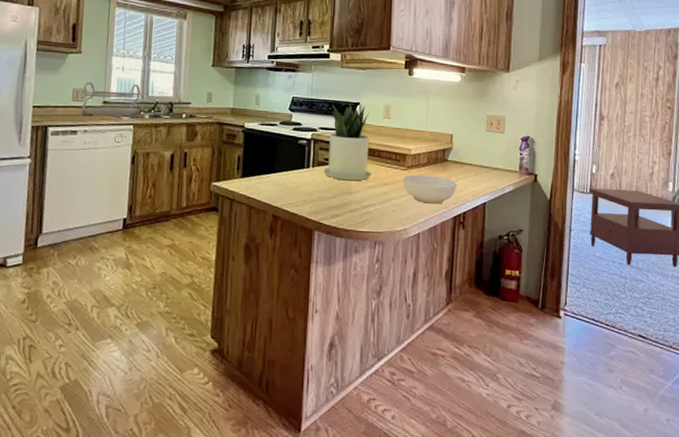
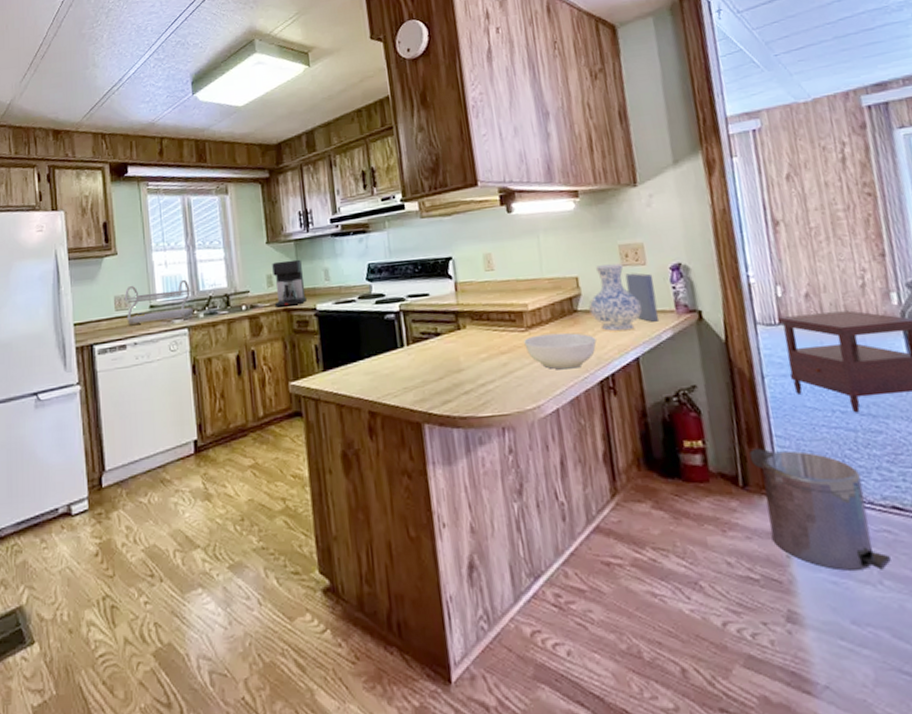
coffee maker: none [210,82,239,121] -> present [272,259,307,308]
planter: present [323,105,372,181] -> none [418,261,483,357]
vase: none [456,128,496,182] -> present [588,263,643,332]
book: none [487,138,508,178] -> present [625,272,659,322]
trash can: none [550,281,630,379] -> present [749,448,891,571]

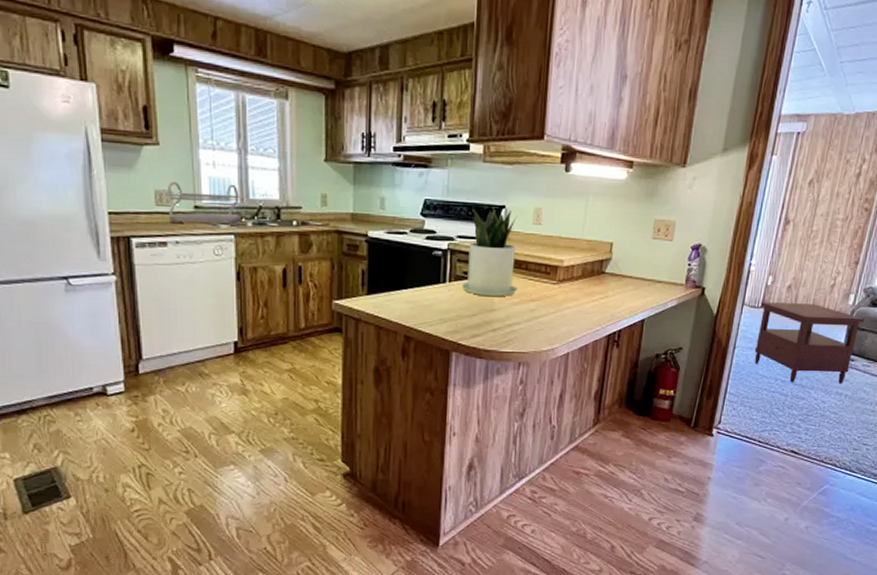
coffee maker: present [272,259,307,308] -> none [326,181,360,229]
planter: none [418,261,483,357] -> present [461,208,517,297]
bowl: present [524,332,597,370] -> none [553,289,614,322]
vase: present [588,263,643,332] -> none [615,235,660,296]
book: present [625,272,659,322] -> none [651,246,675,291]
trash can: present [749,448,891,571] -> none [702,400,778,492]

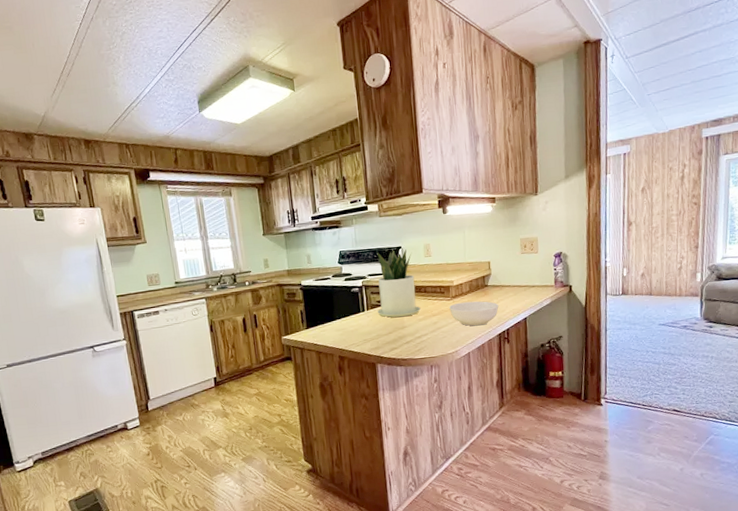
dish rack: present [166,182,241,227] -> none [154,262,209,297]
bowl: none [553,289,614,322] -> present [449,301,499,327]
side table: present [754,302,865,384] -> none [621,285,714,353]

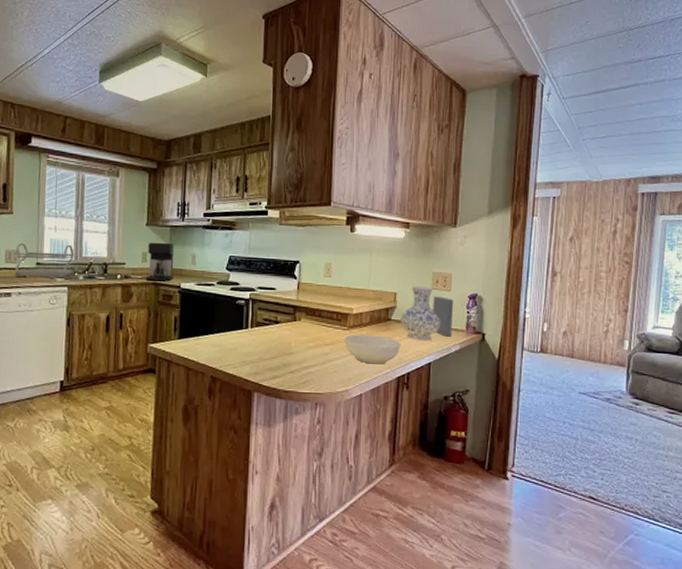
dish rack: none [154,262,209,297] -> present [14,243,74,280]
coffee maker: none [268,247,294,284] -> present [145,242,174,282]
planter: present [377,249,421,318] -> none [262,264,312,342]
vase: none [496,252,532,300] -> present [400,286,441,341]
book: none [523,259,543,294] -> present [433,296,454,337]

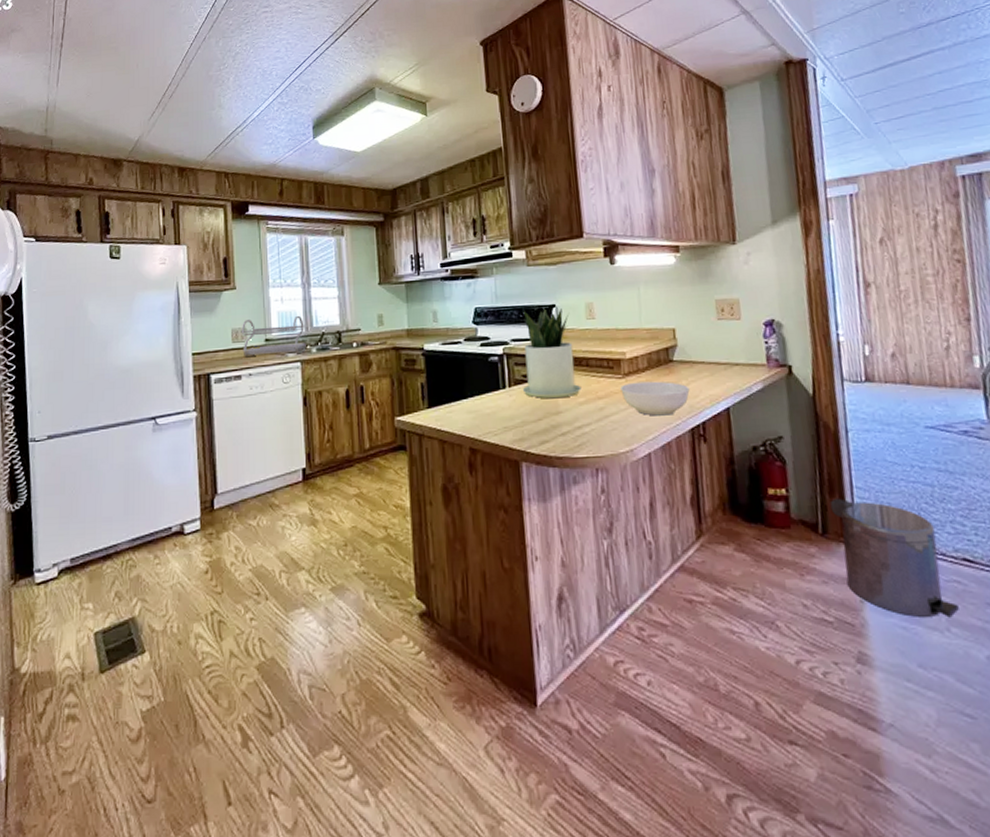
coffee maker: present [145,242,174,282] -> none [383,300,415,346]
planter: none [262,264,312,342] -> present [522,308,582,399]
vase: present [400,286,441,341] -> none [684,317,735,383]
book: present [433,296,454,337] -> none [720,327,750,375]
trash can: none [497,443,579,541] -> present [829,498,959,618]

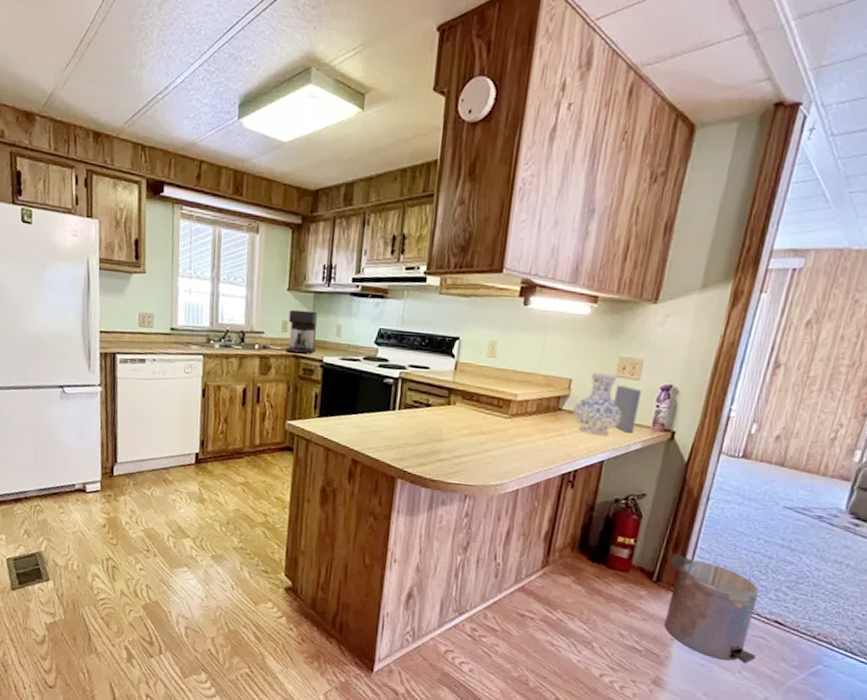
dish rack: present [241,315,306,358] -> none [148,306,210,348]
coffee maker: none [383,300,415,346] -> present [285,309,317,355]
planter: present [522,308,582,399] -> none [410,339,470,428]
bowl: present [620,381,690,416] -> none [504,423,571,459]
vase: none [684,317,735,383] -> present [572,372,623,437]
book: none [720,327,750,375] -> present [614,385,642,433]

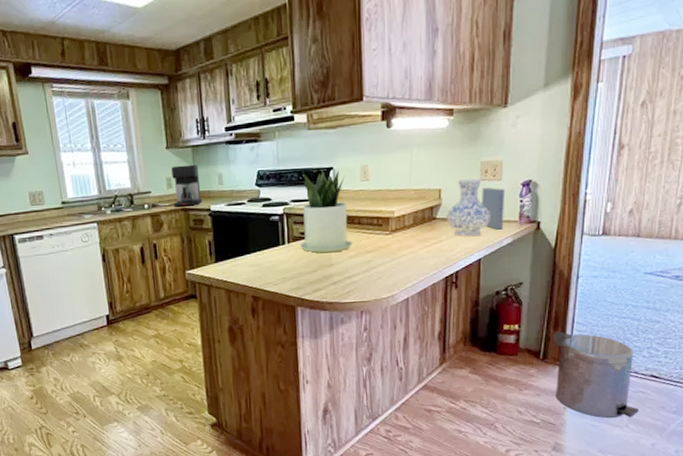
planter: none [410,339,470,428] -> present [299,171,353,254]

